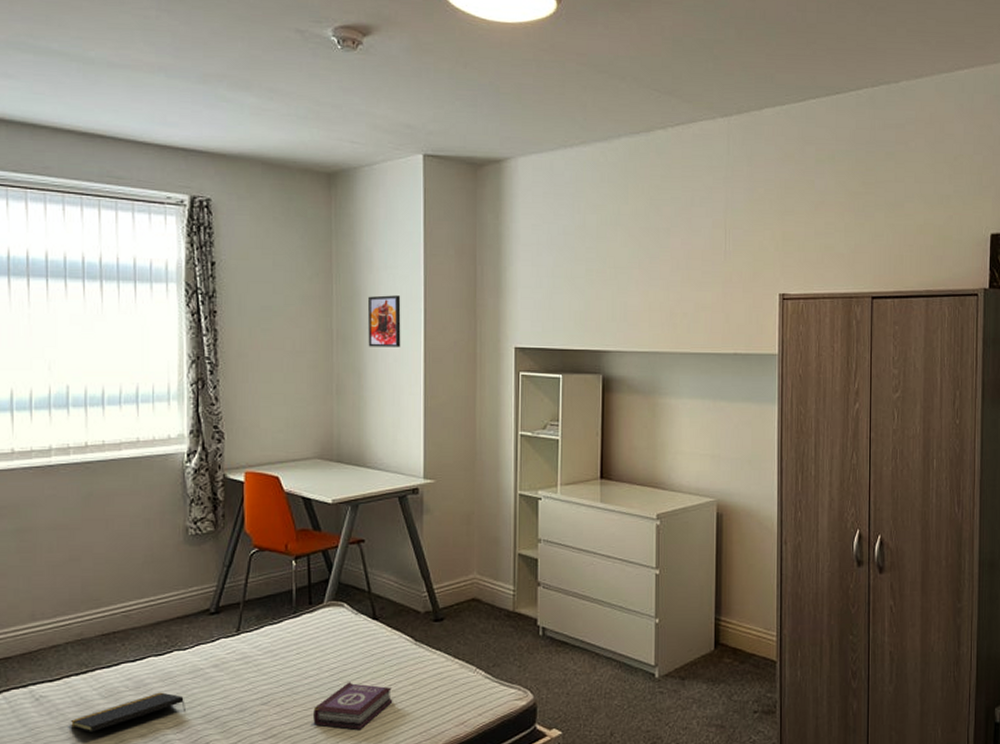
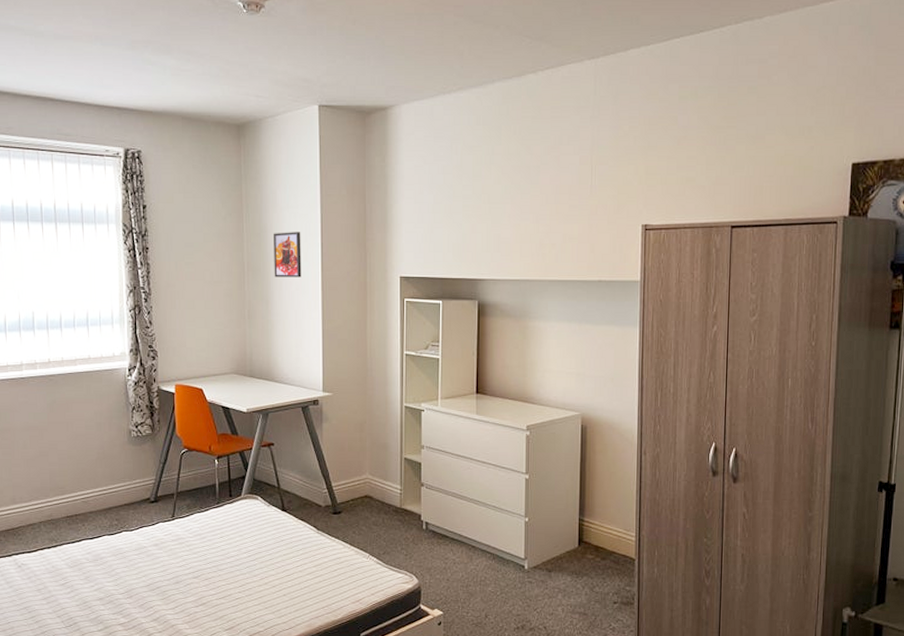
notepad: present [70,692,185,732] -> none [45,564,133,595]
book: present [313,682,393,730] -> none [235,562,300,602]

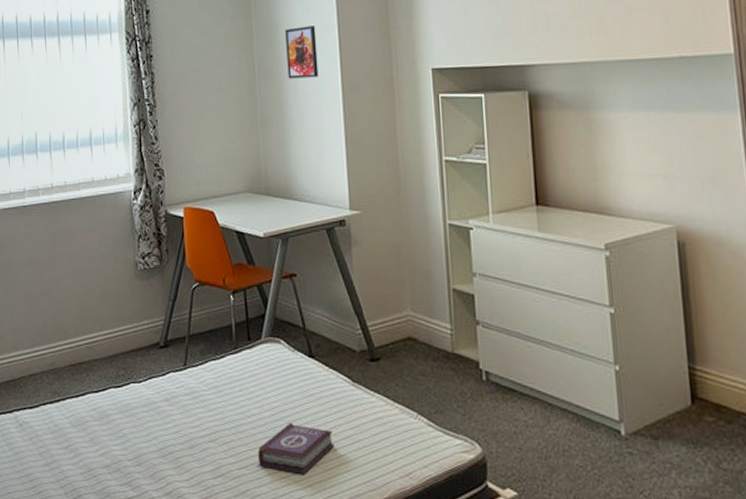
book: none [235,562,300,602] -> present [258,423,335,474]

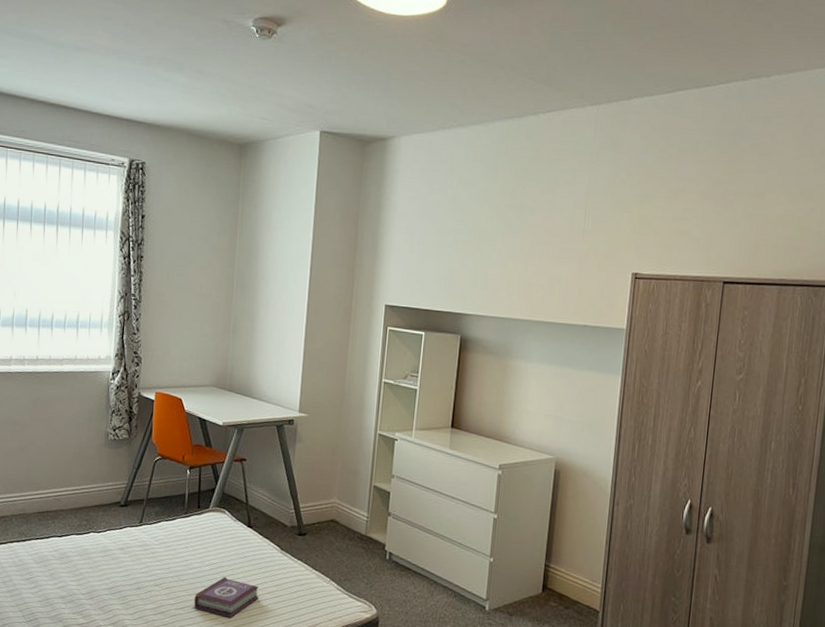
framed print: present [285,26,319,79] -> none [262,251,292,298]

